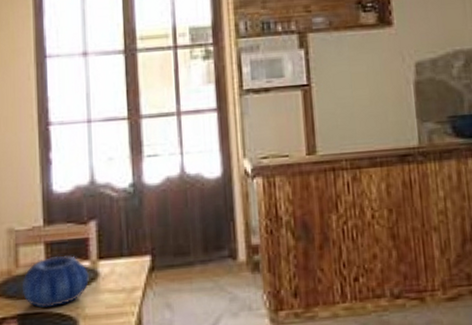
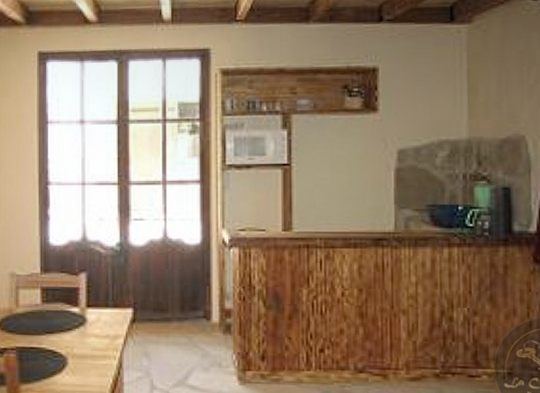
decorative bowl: present [21,255,89,308] -> none [20,300,78,344]

